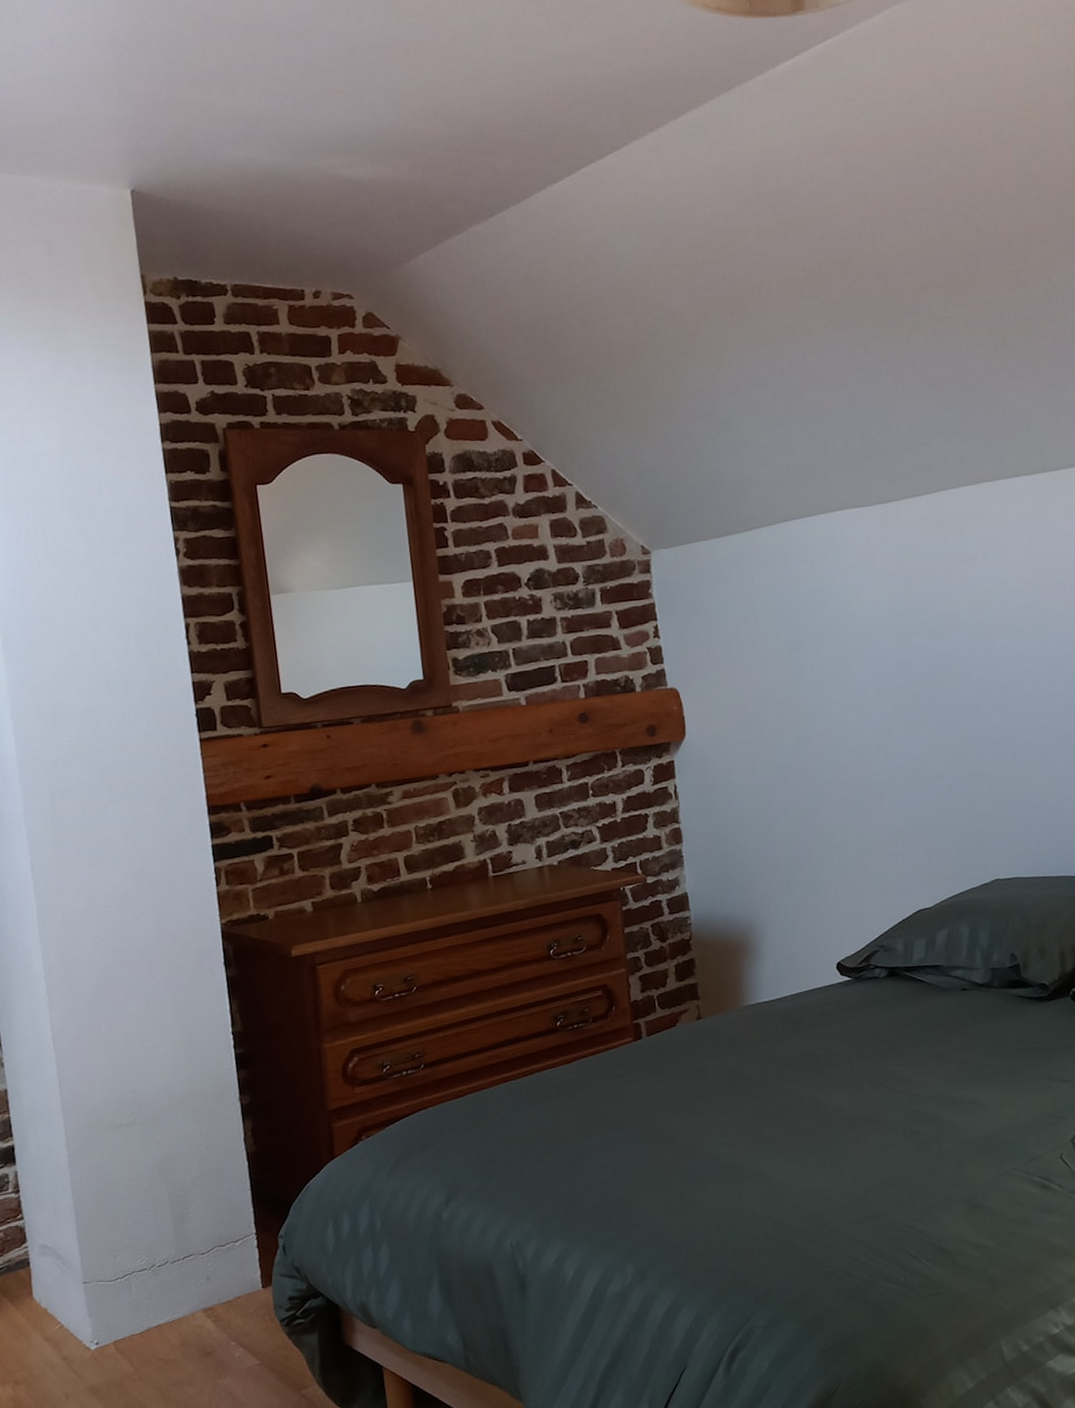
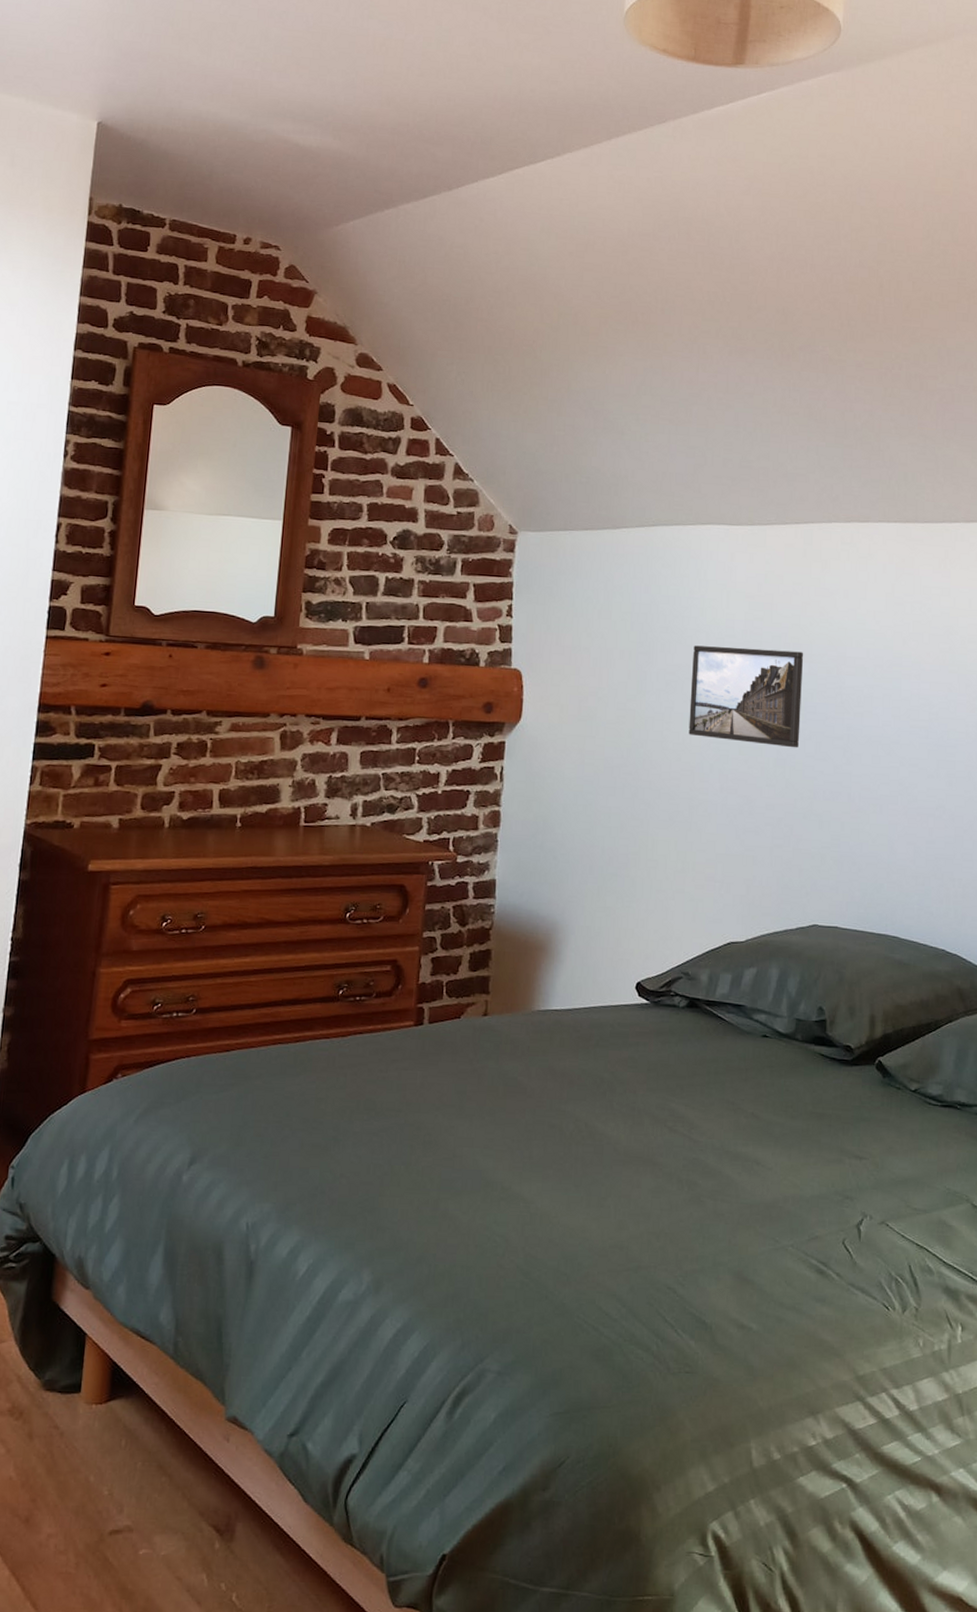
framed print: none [843,621,959,722] -> present [688,645,804,748]

